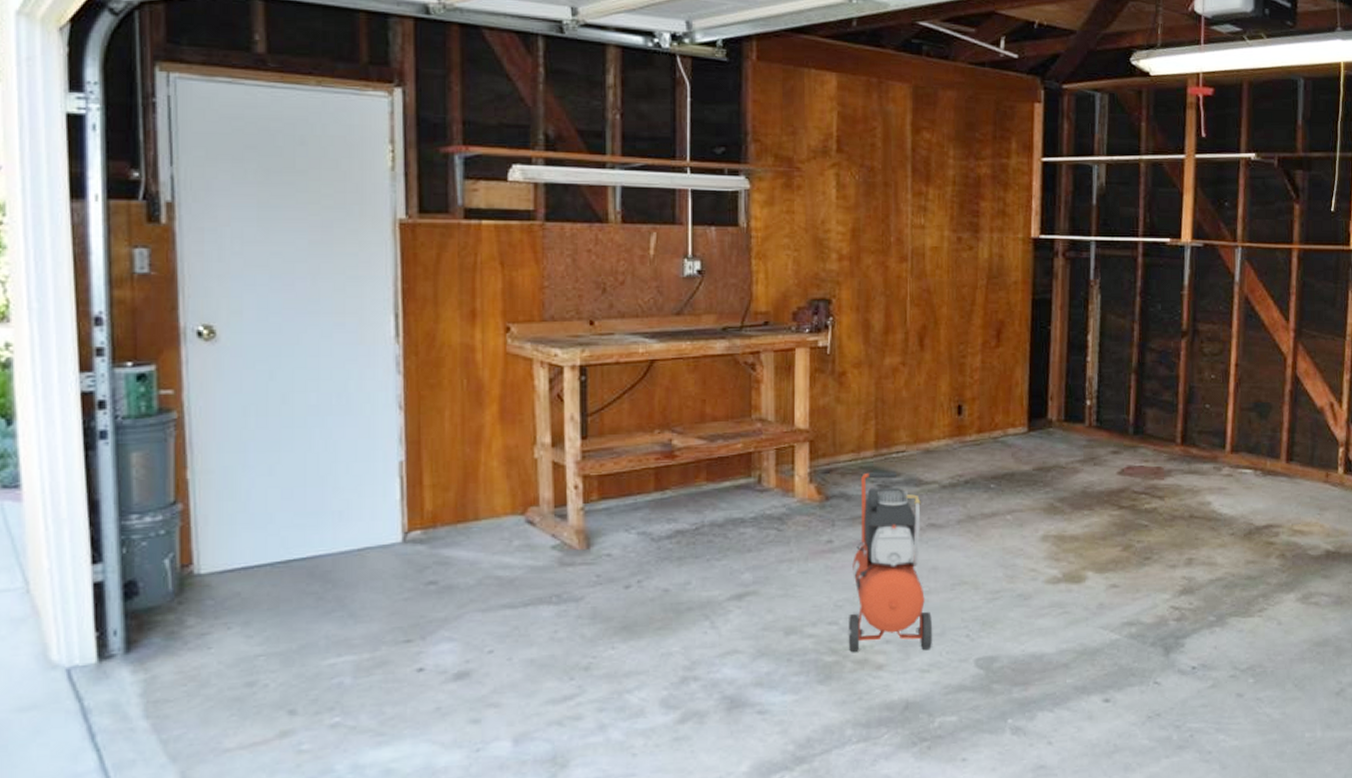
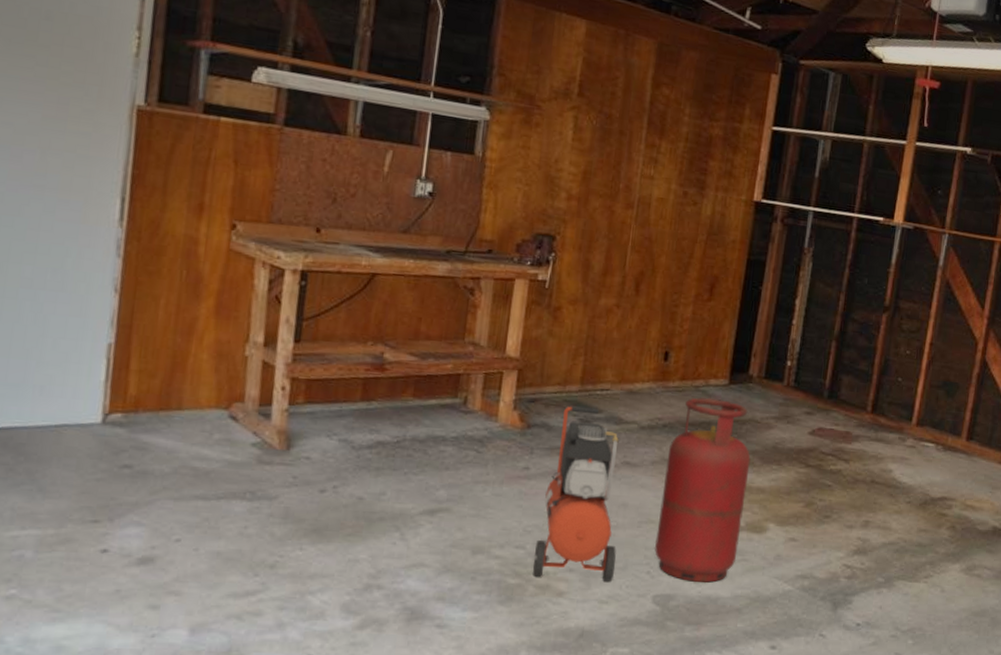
gas cylinder: none [971,447,1060,642] -> present [655,397,751,584]

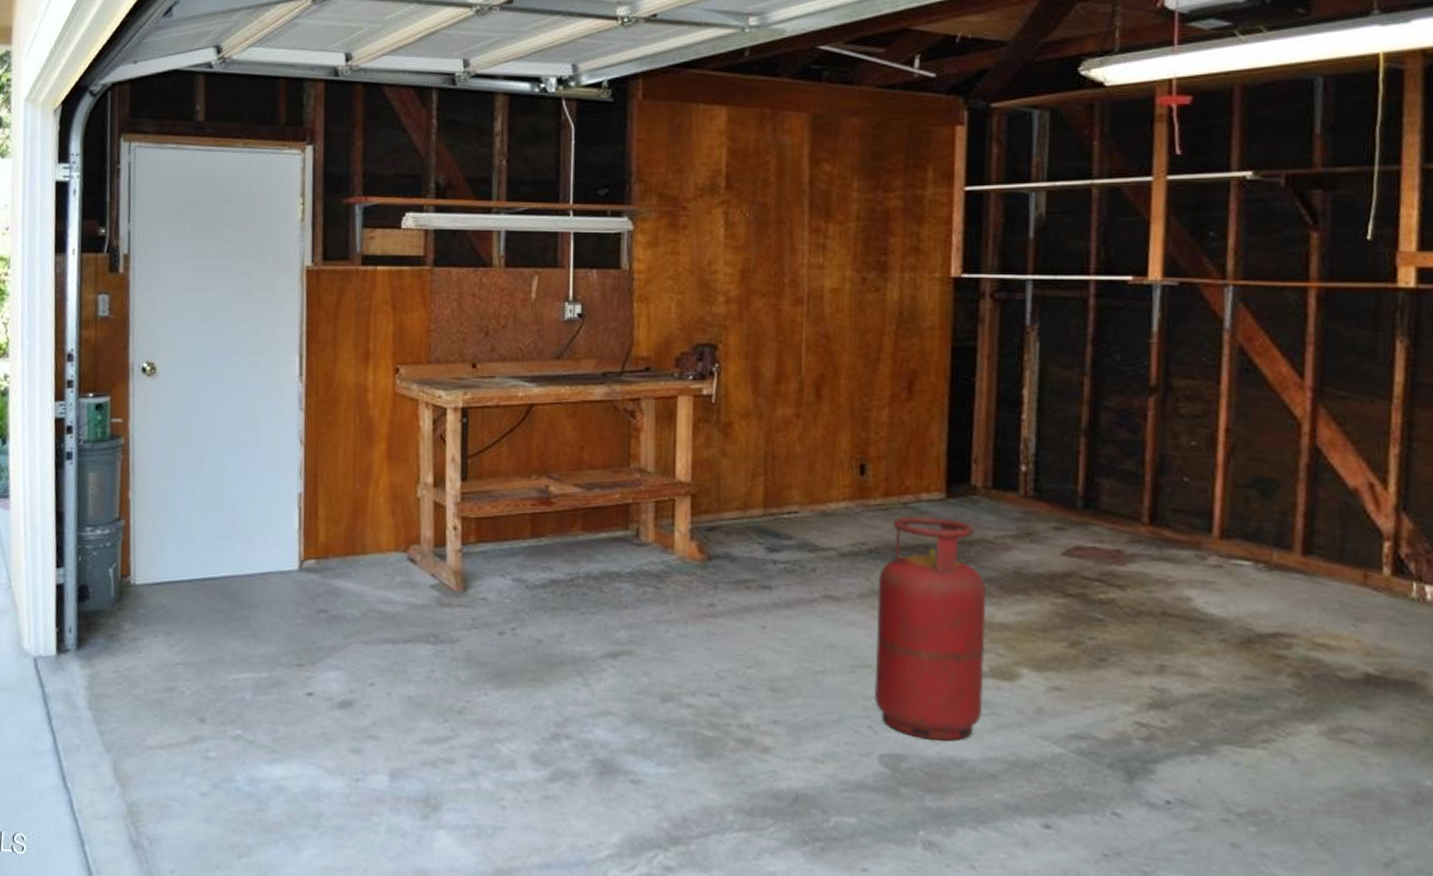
air compressor: present [533,406,619,582] -> none [730,533,829,737]

